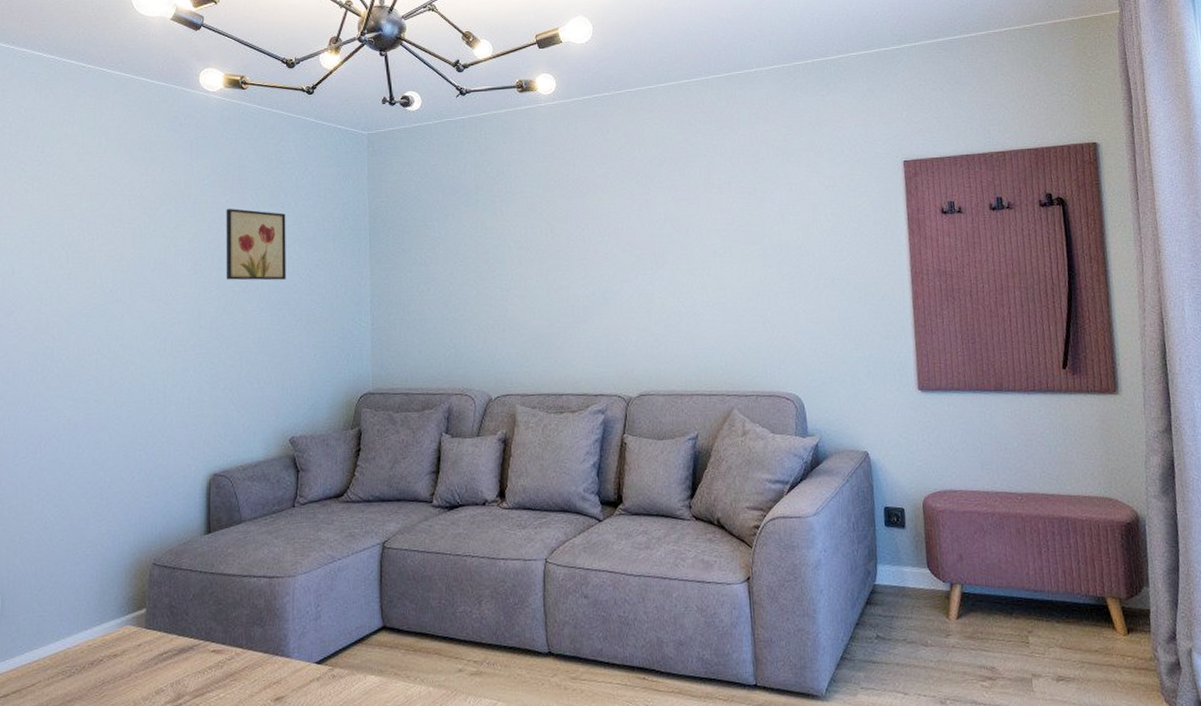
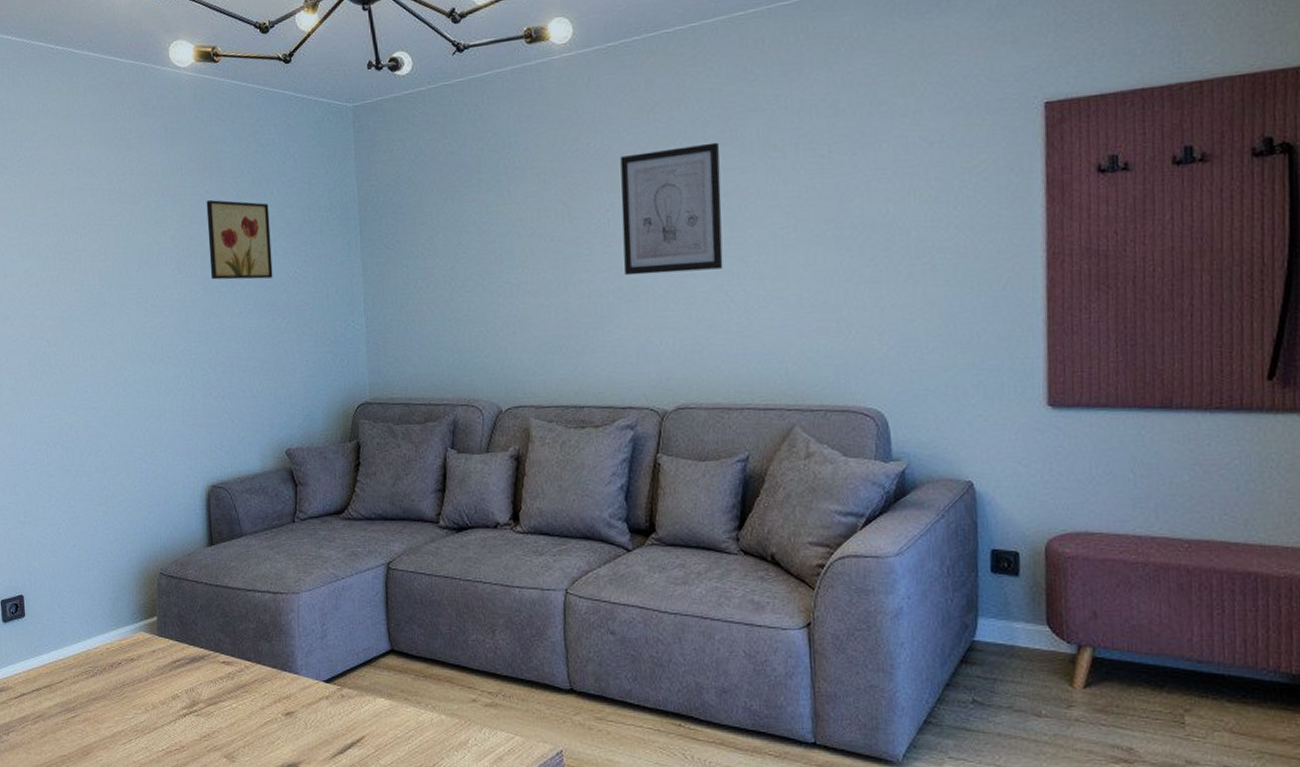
wall art: none [593,178,676,284] -> present [620,142,723,276]

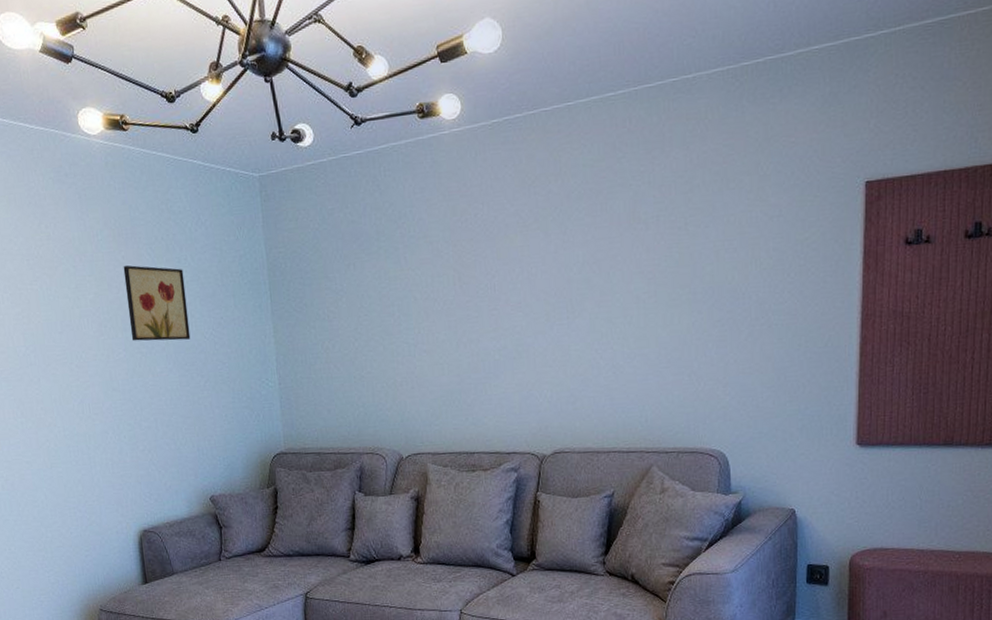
wall art: present [620,142,723,276] -> none [504,214,594,336]

